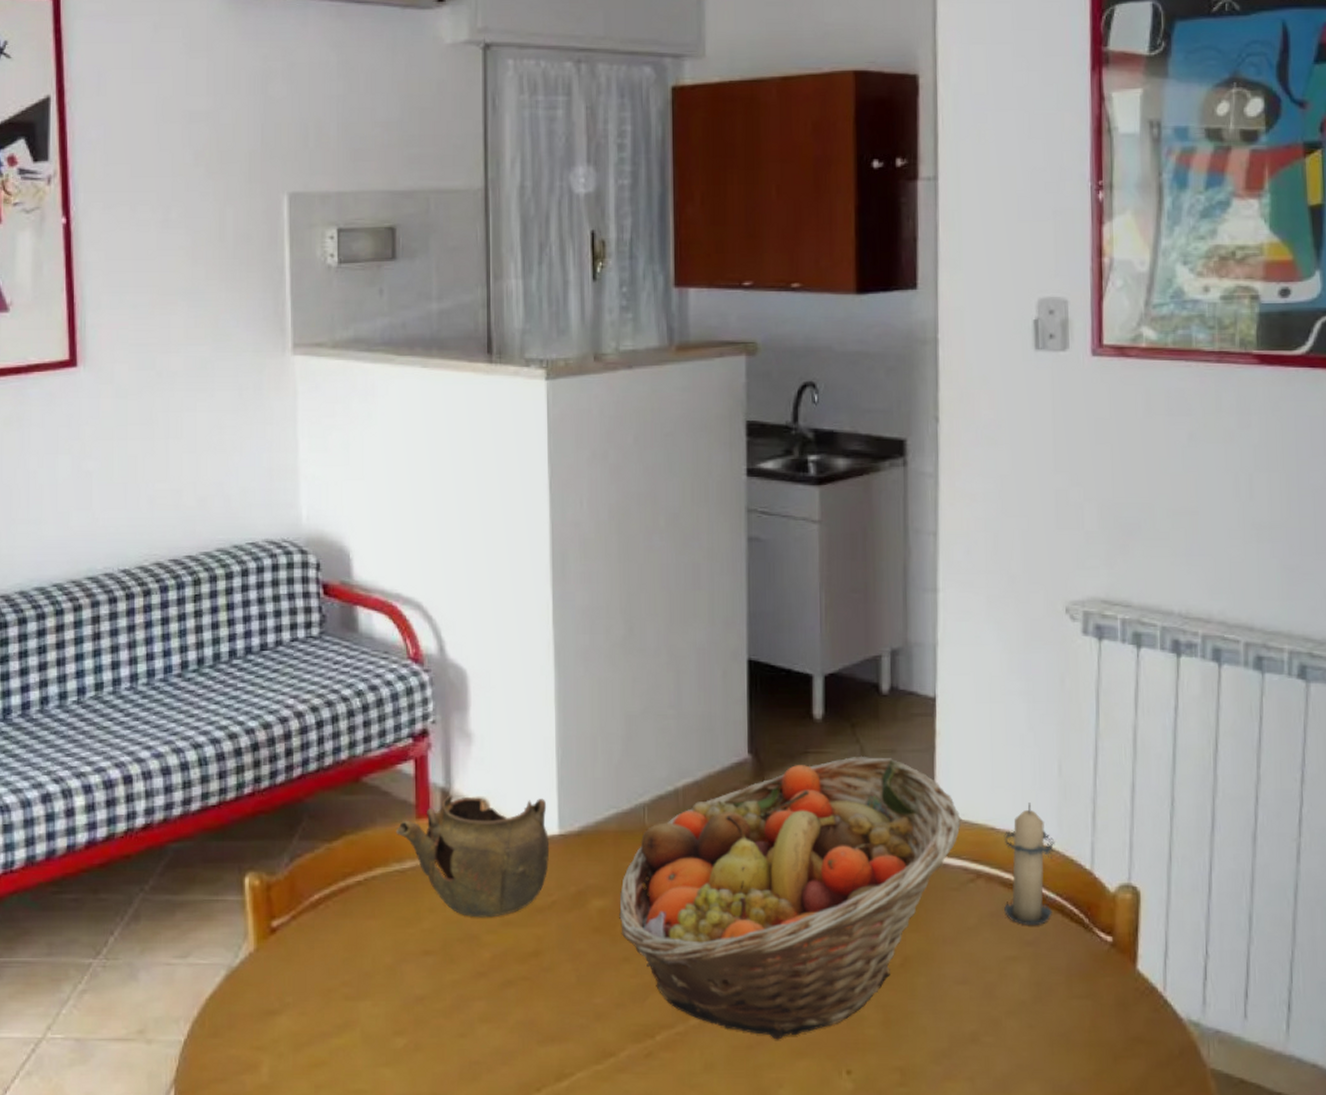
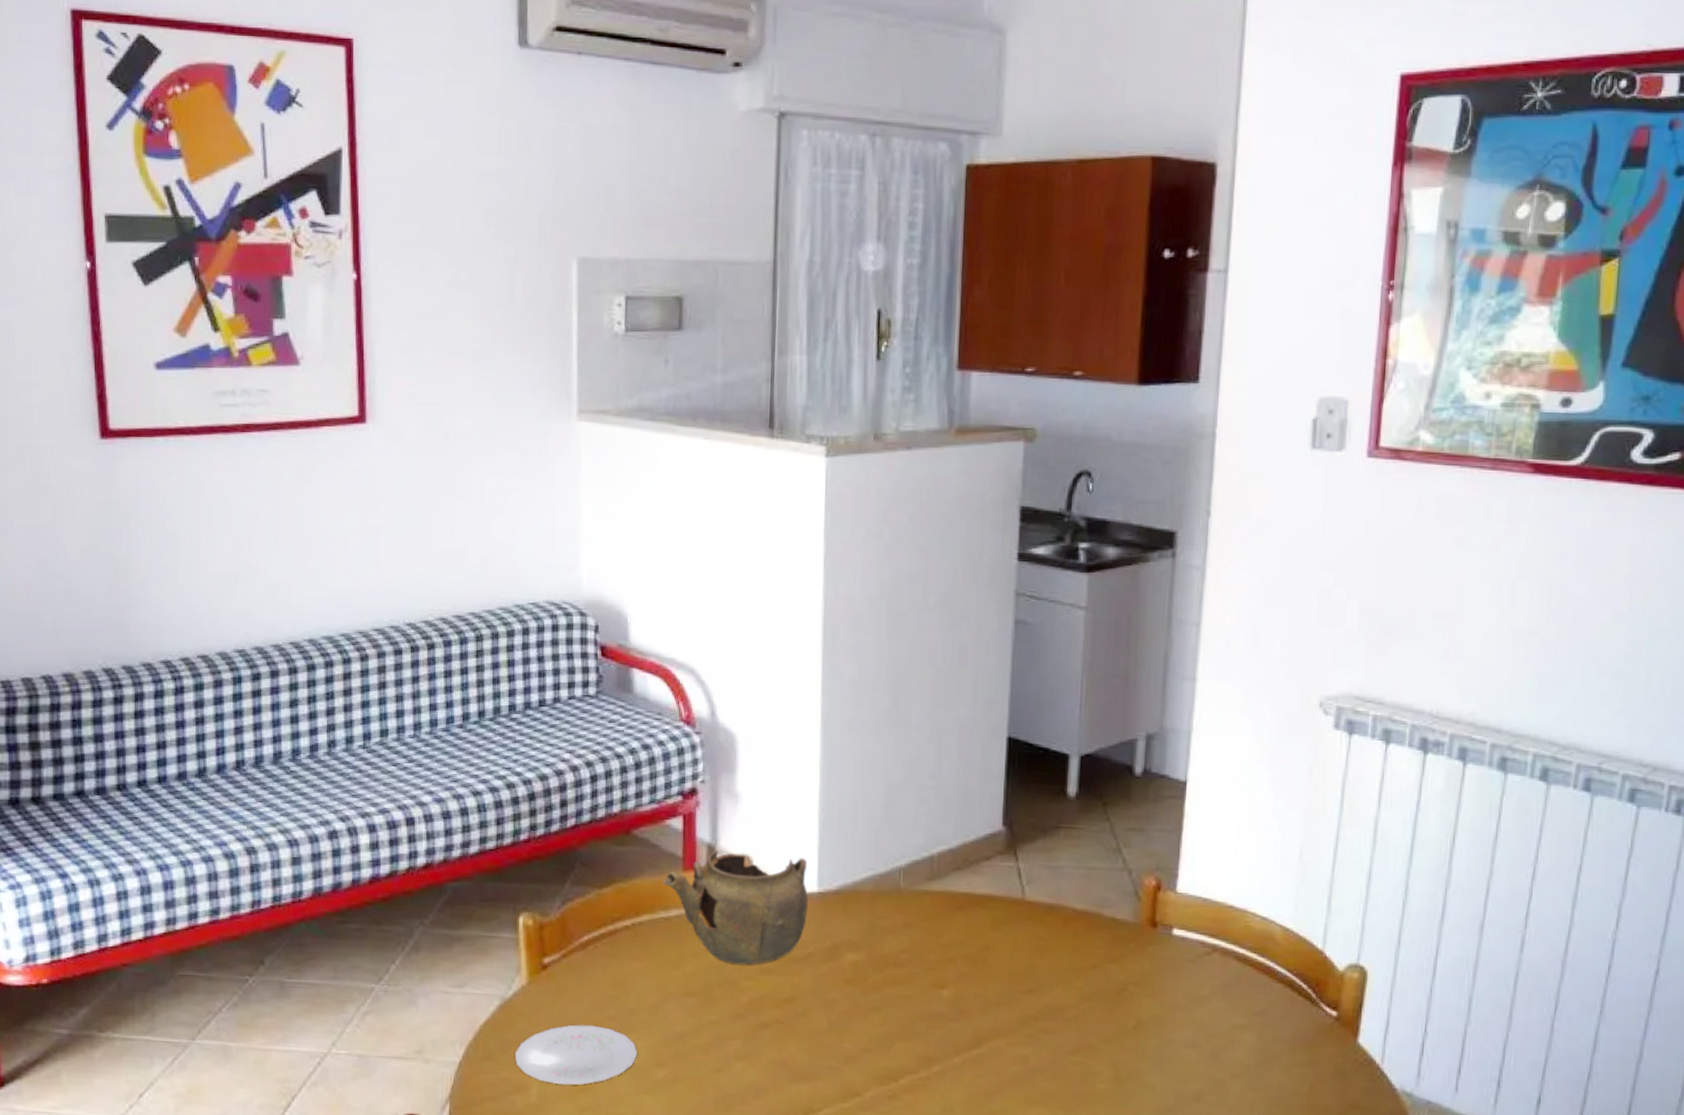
plate: none [243,993,375,1061] -> present [514,1024,638,1085]
fruit basket: present [619,756,962,1040] -> none [871,833,1203,1089]
candle: present [1004,802,1055,925] -> none [1236,884,1290,998]

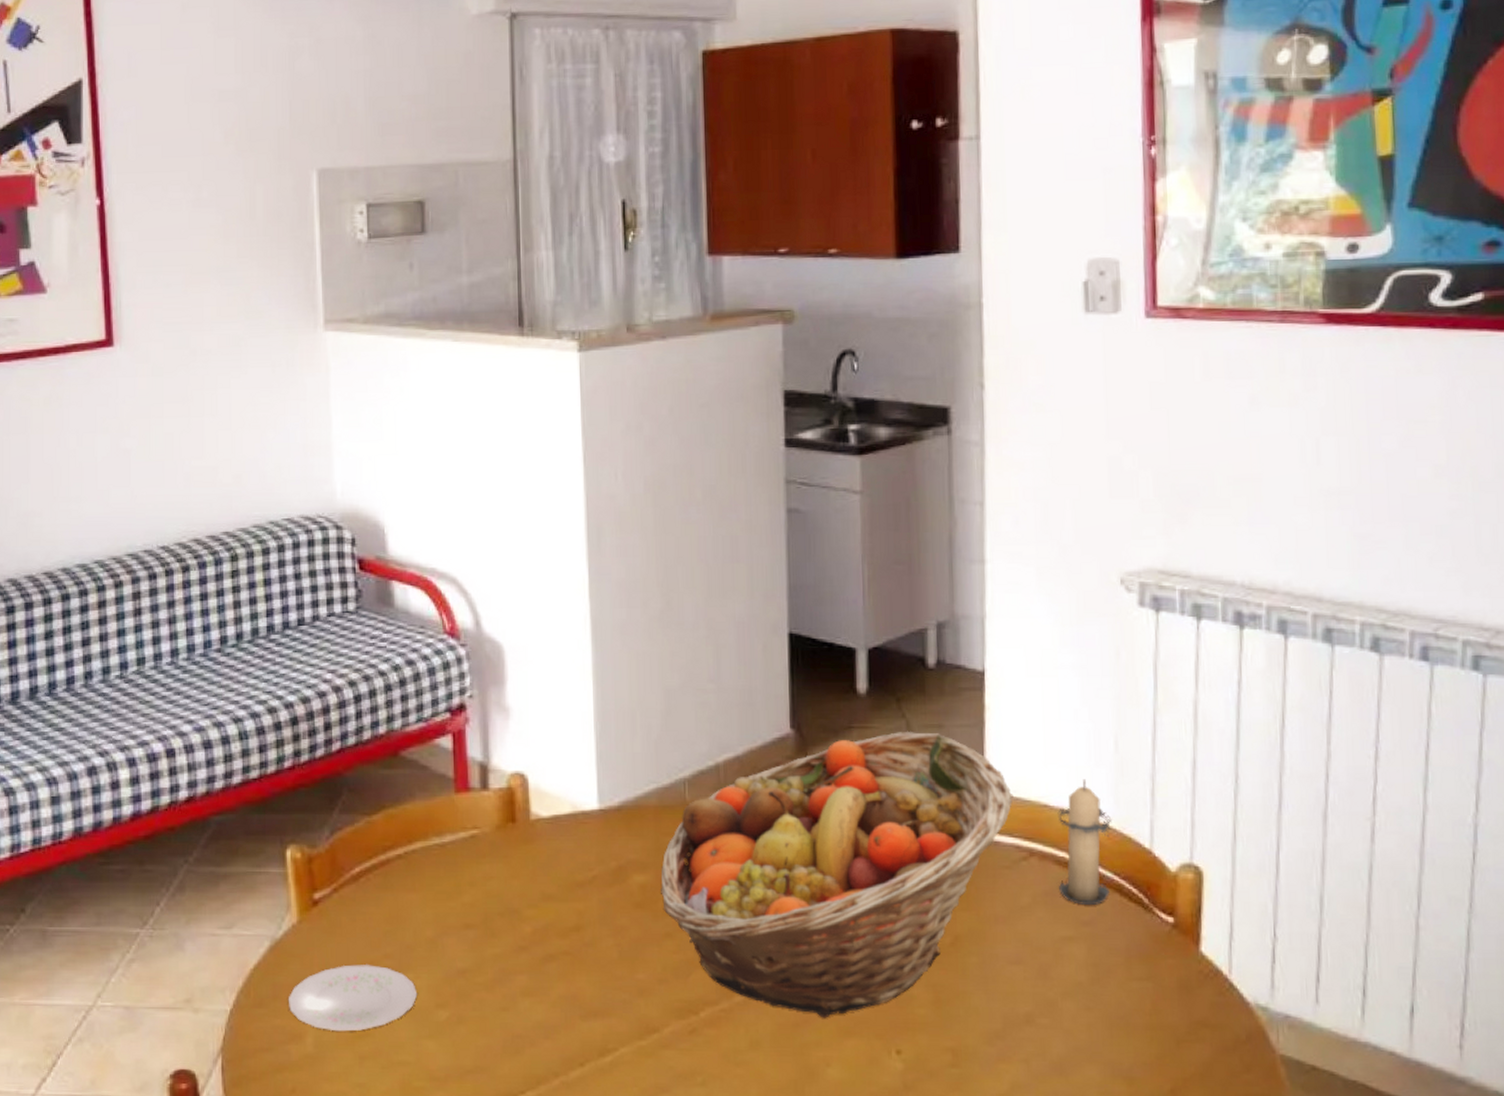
teapot: present [662,851,808,965] -> none [434,769,590,892]
fruit basket: none [871,833,1203,1089] -> present [661,731,1014,1018]
candle: none [1236,884,1290,998] -> present [1057,779,1112,905]

